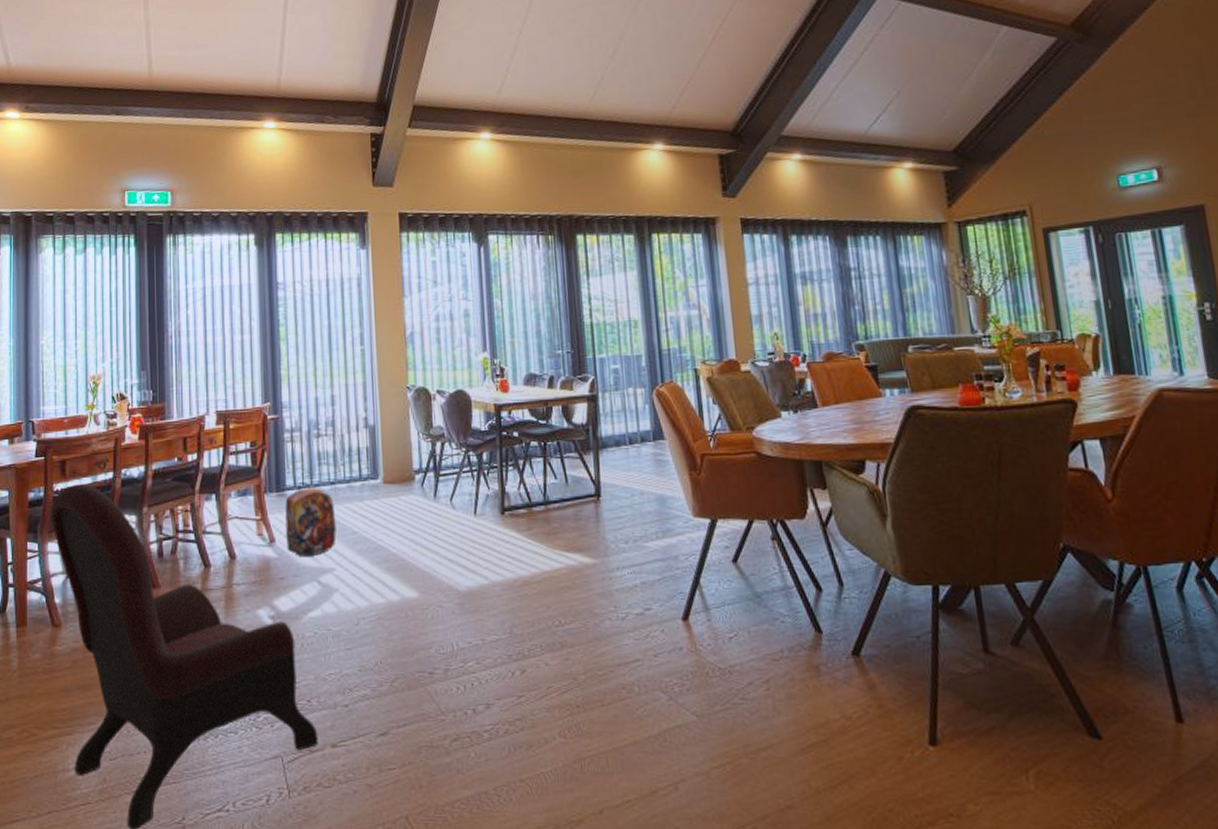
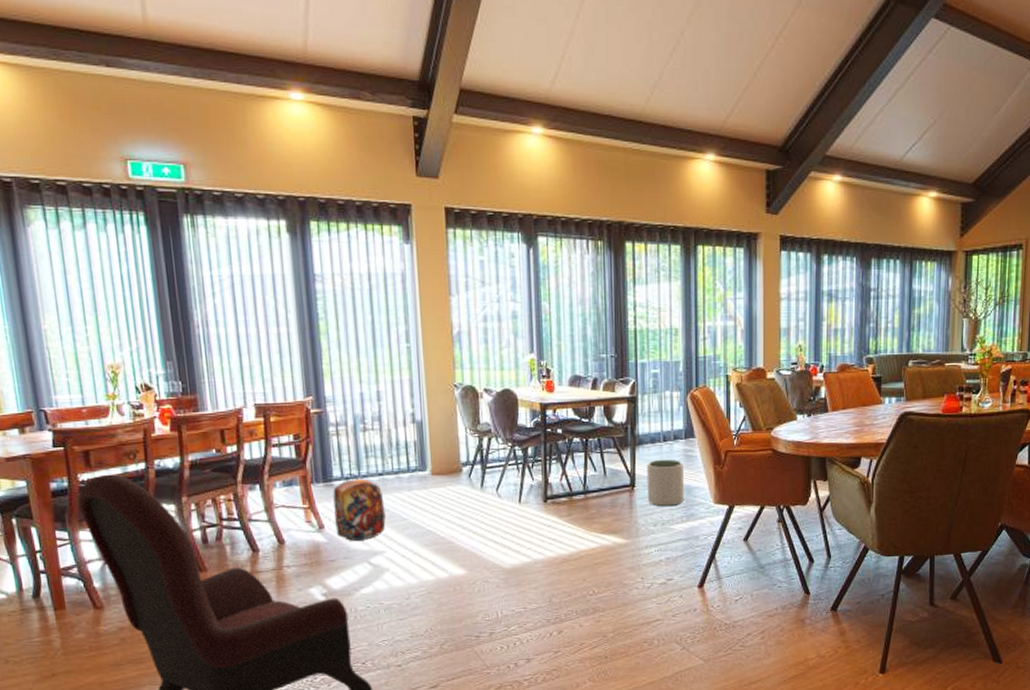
plant pot: none [612,464,659,520] -> present [646,459,685,507]

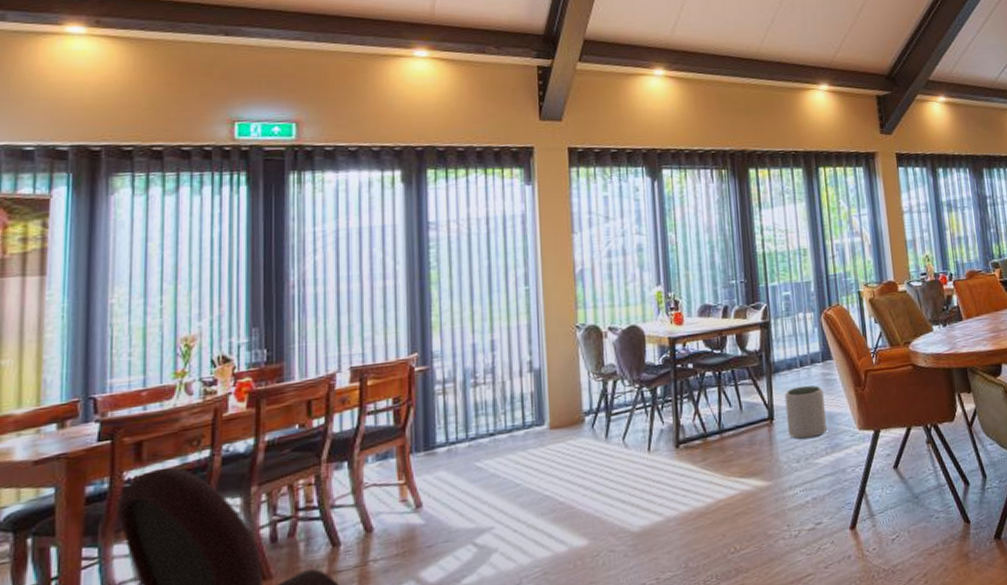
backpack: present [333,472,386,541] -> none [435,436,496,519]

